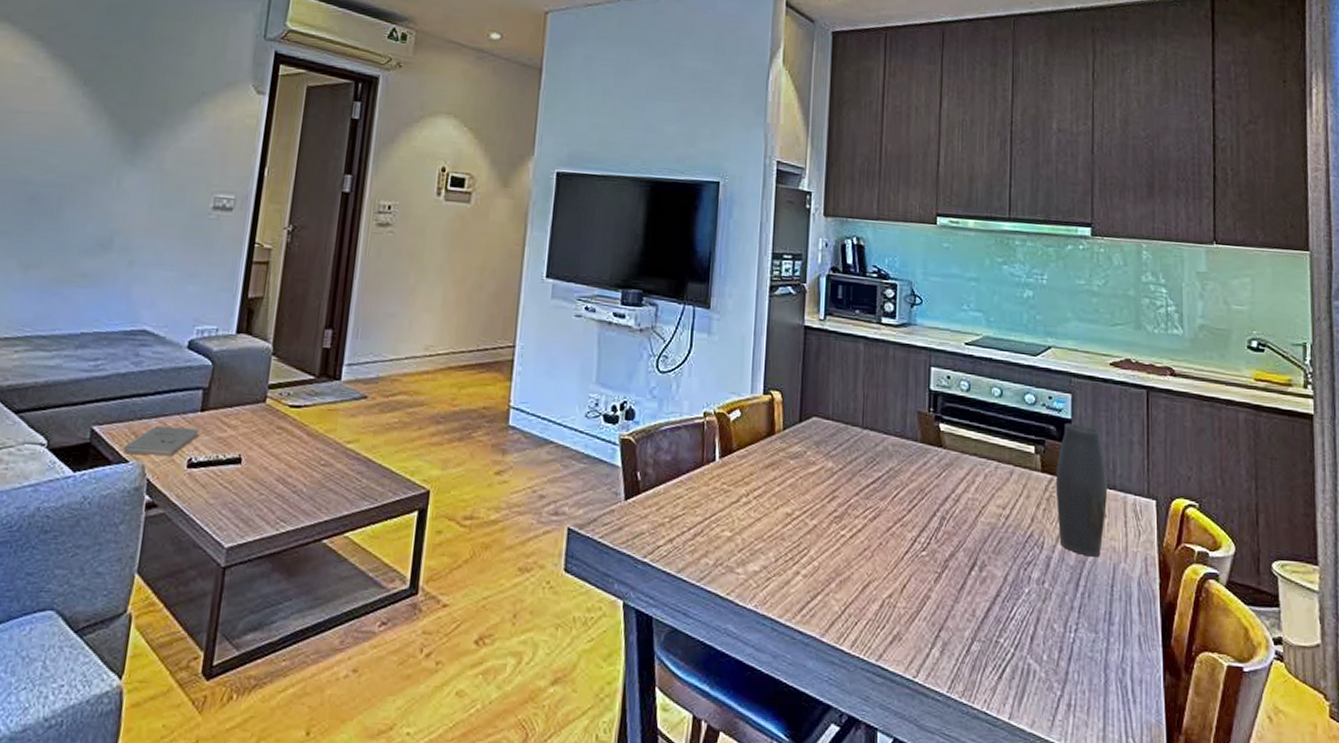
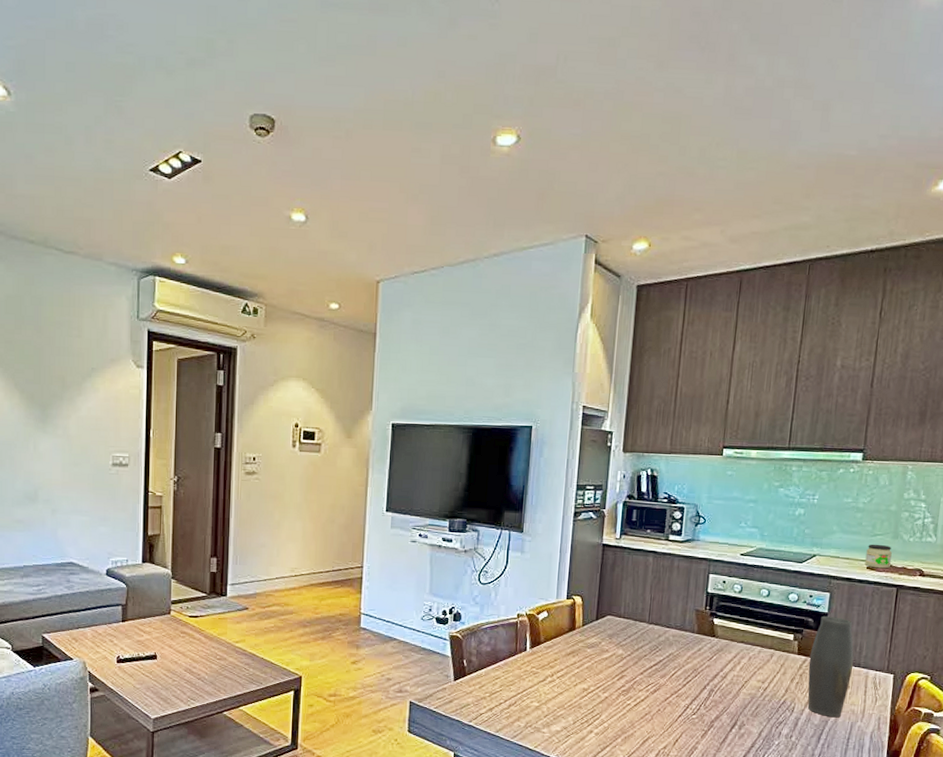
book: present [123,426,200,457] -> none [68,633,123,656]
jar: none [1107,335,1136,366] -> present [864,544,892,569]

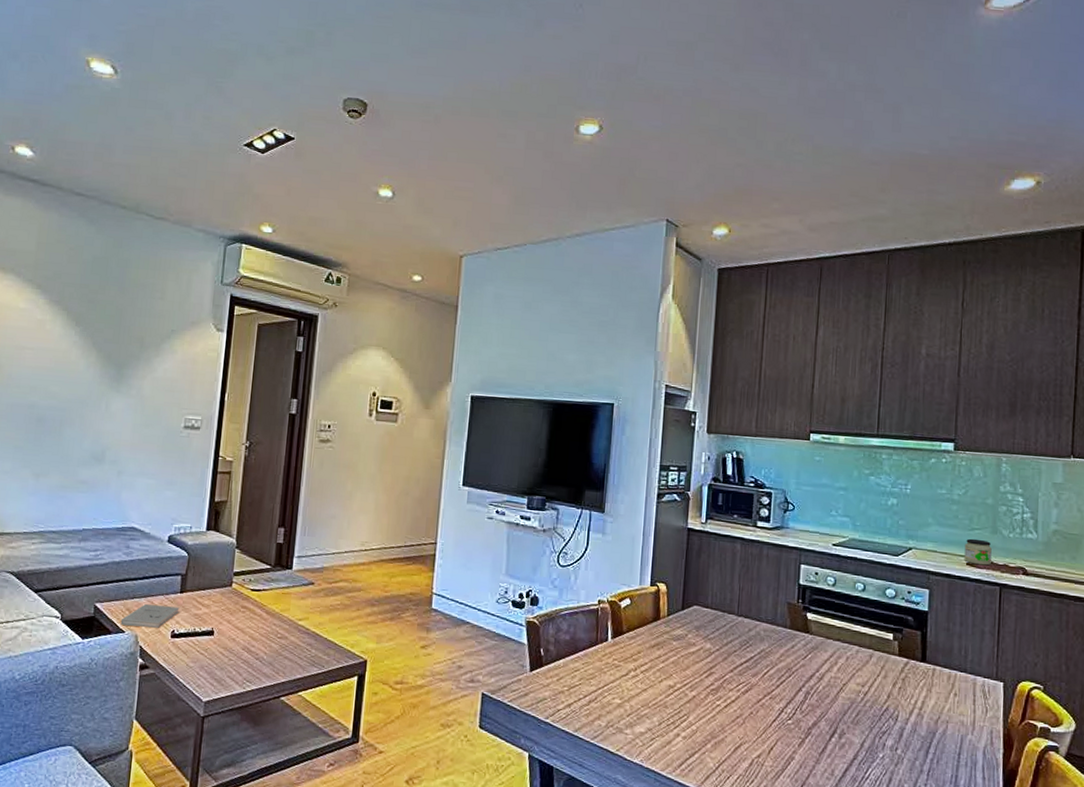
book: none [68,633,123,656] -> present [120,604,180,629]
vase: present [807,615,854,718] -> none [911,614,960,730]

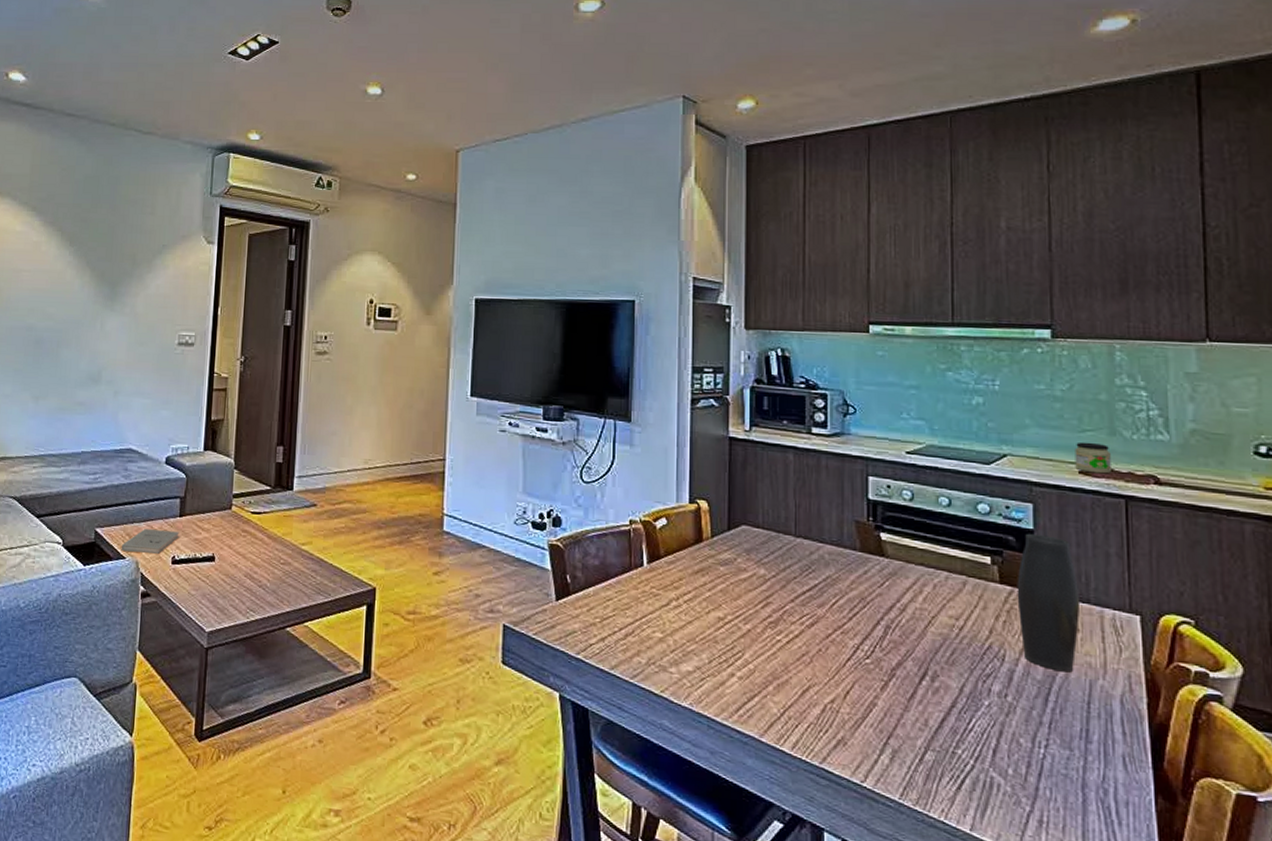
vase: none [911,614,960,730] -> present [1017,533,1081,673]

